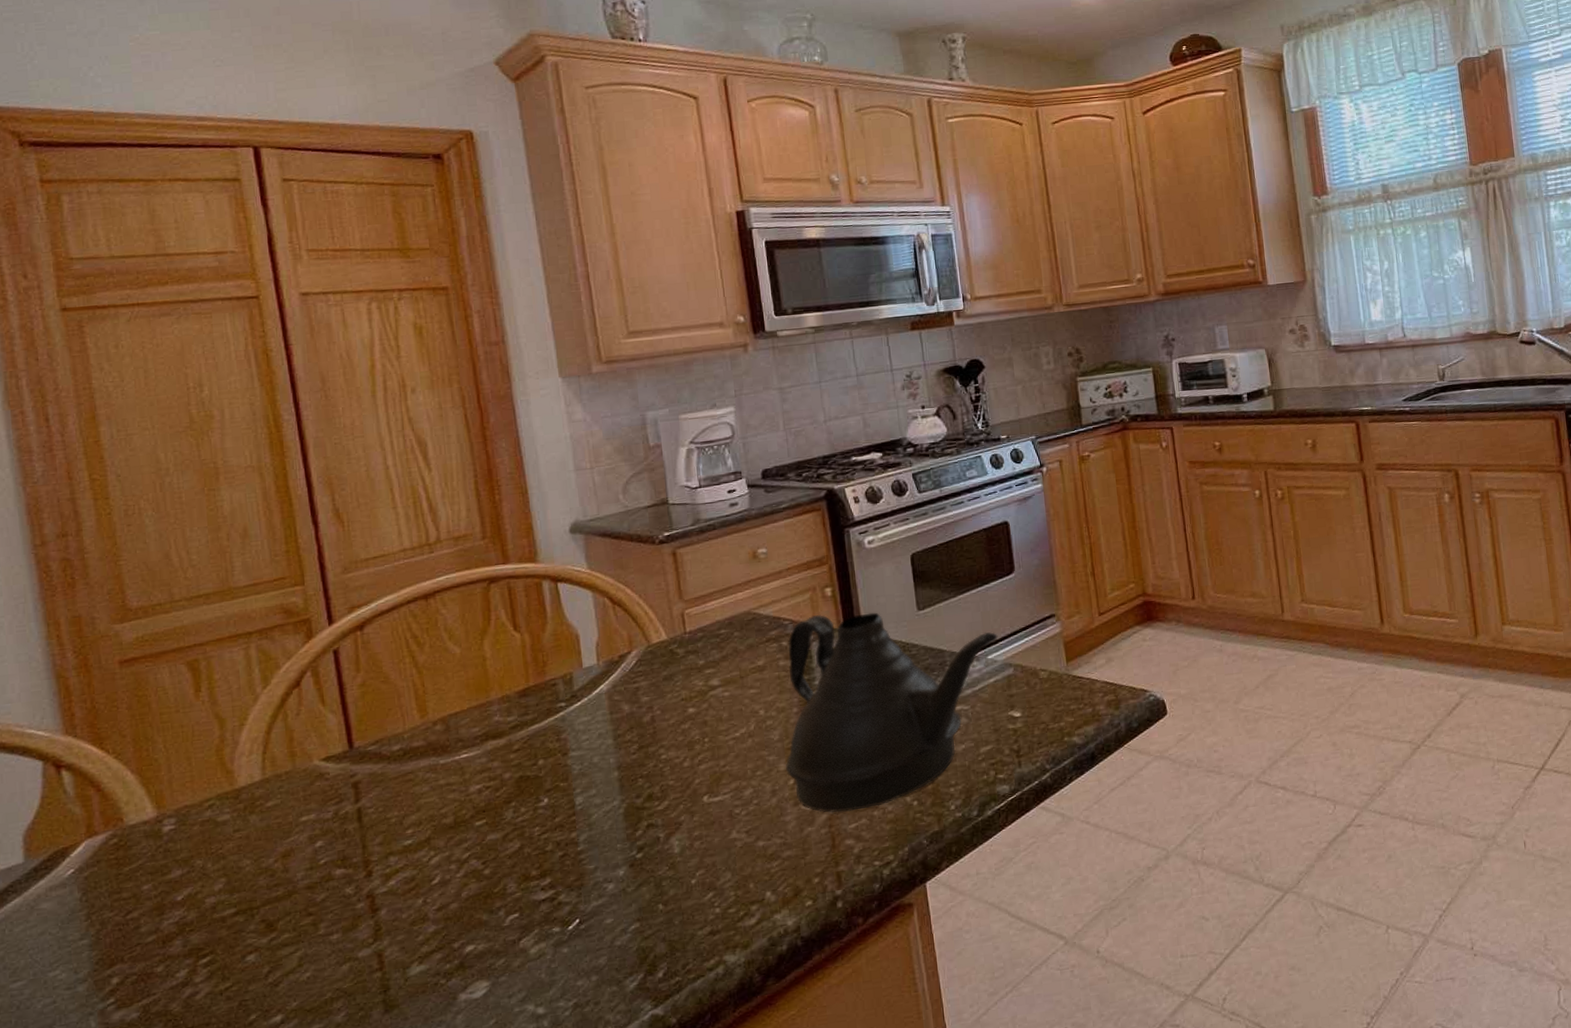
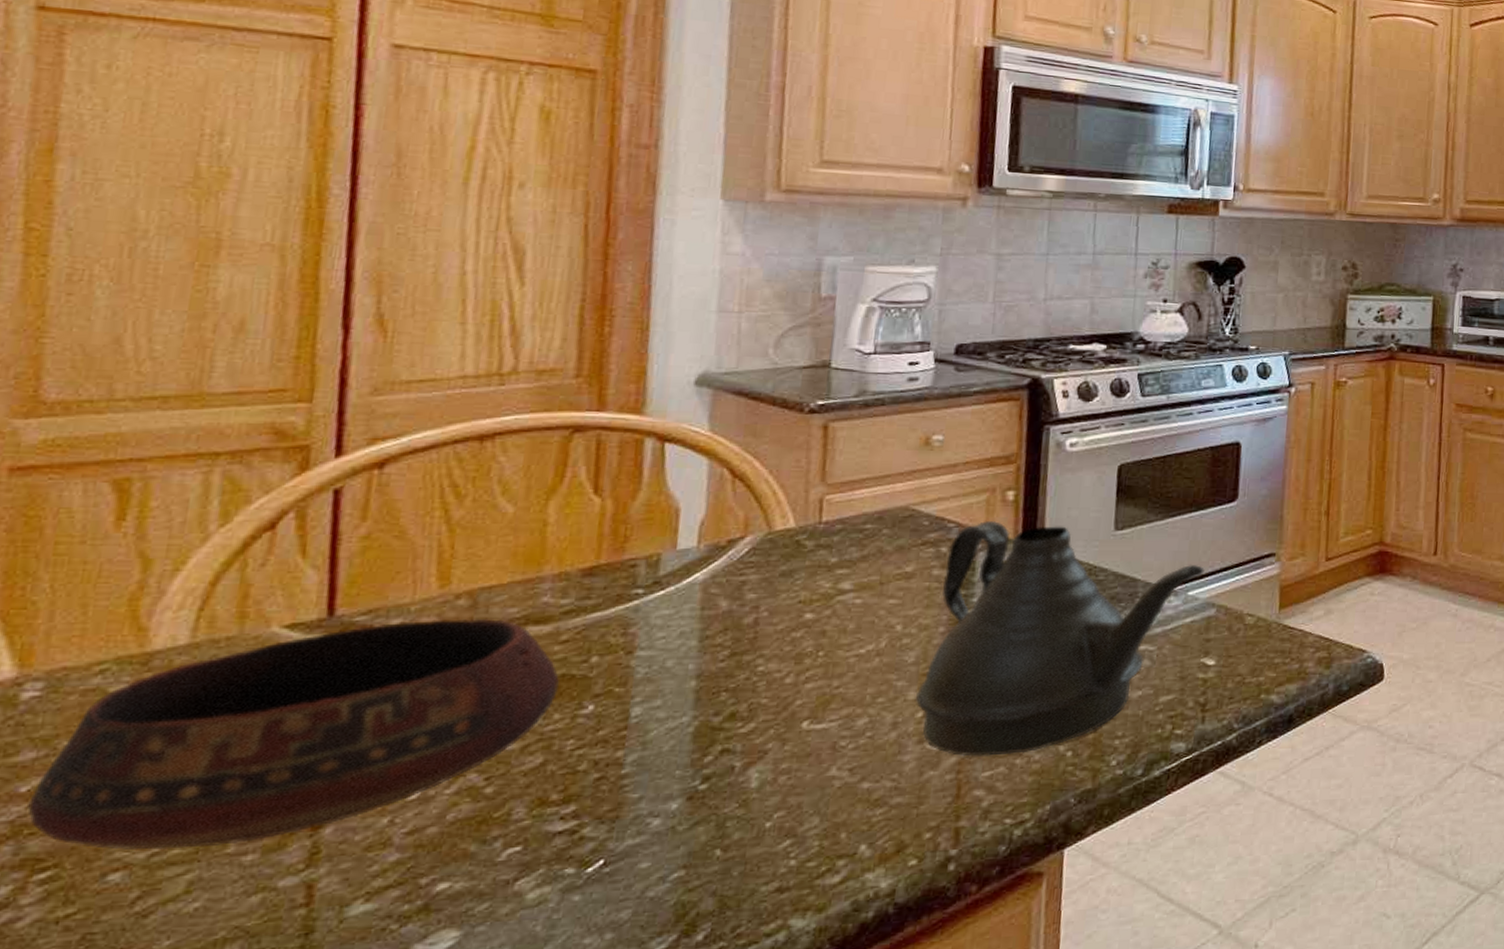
bowl: none [184,738,520,938] -> present [27,618,560,851]

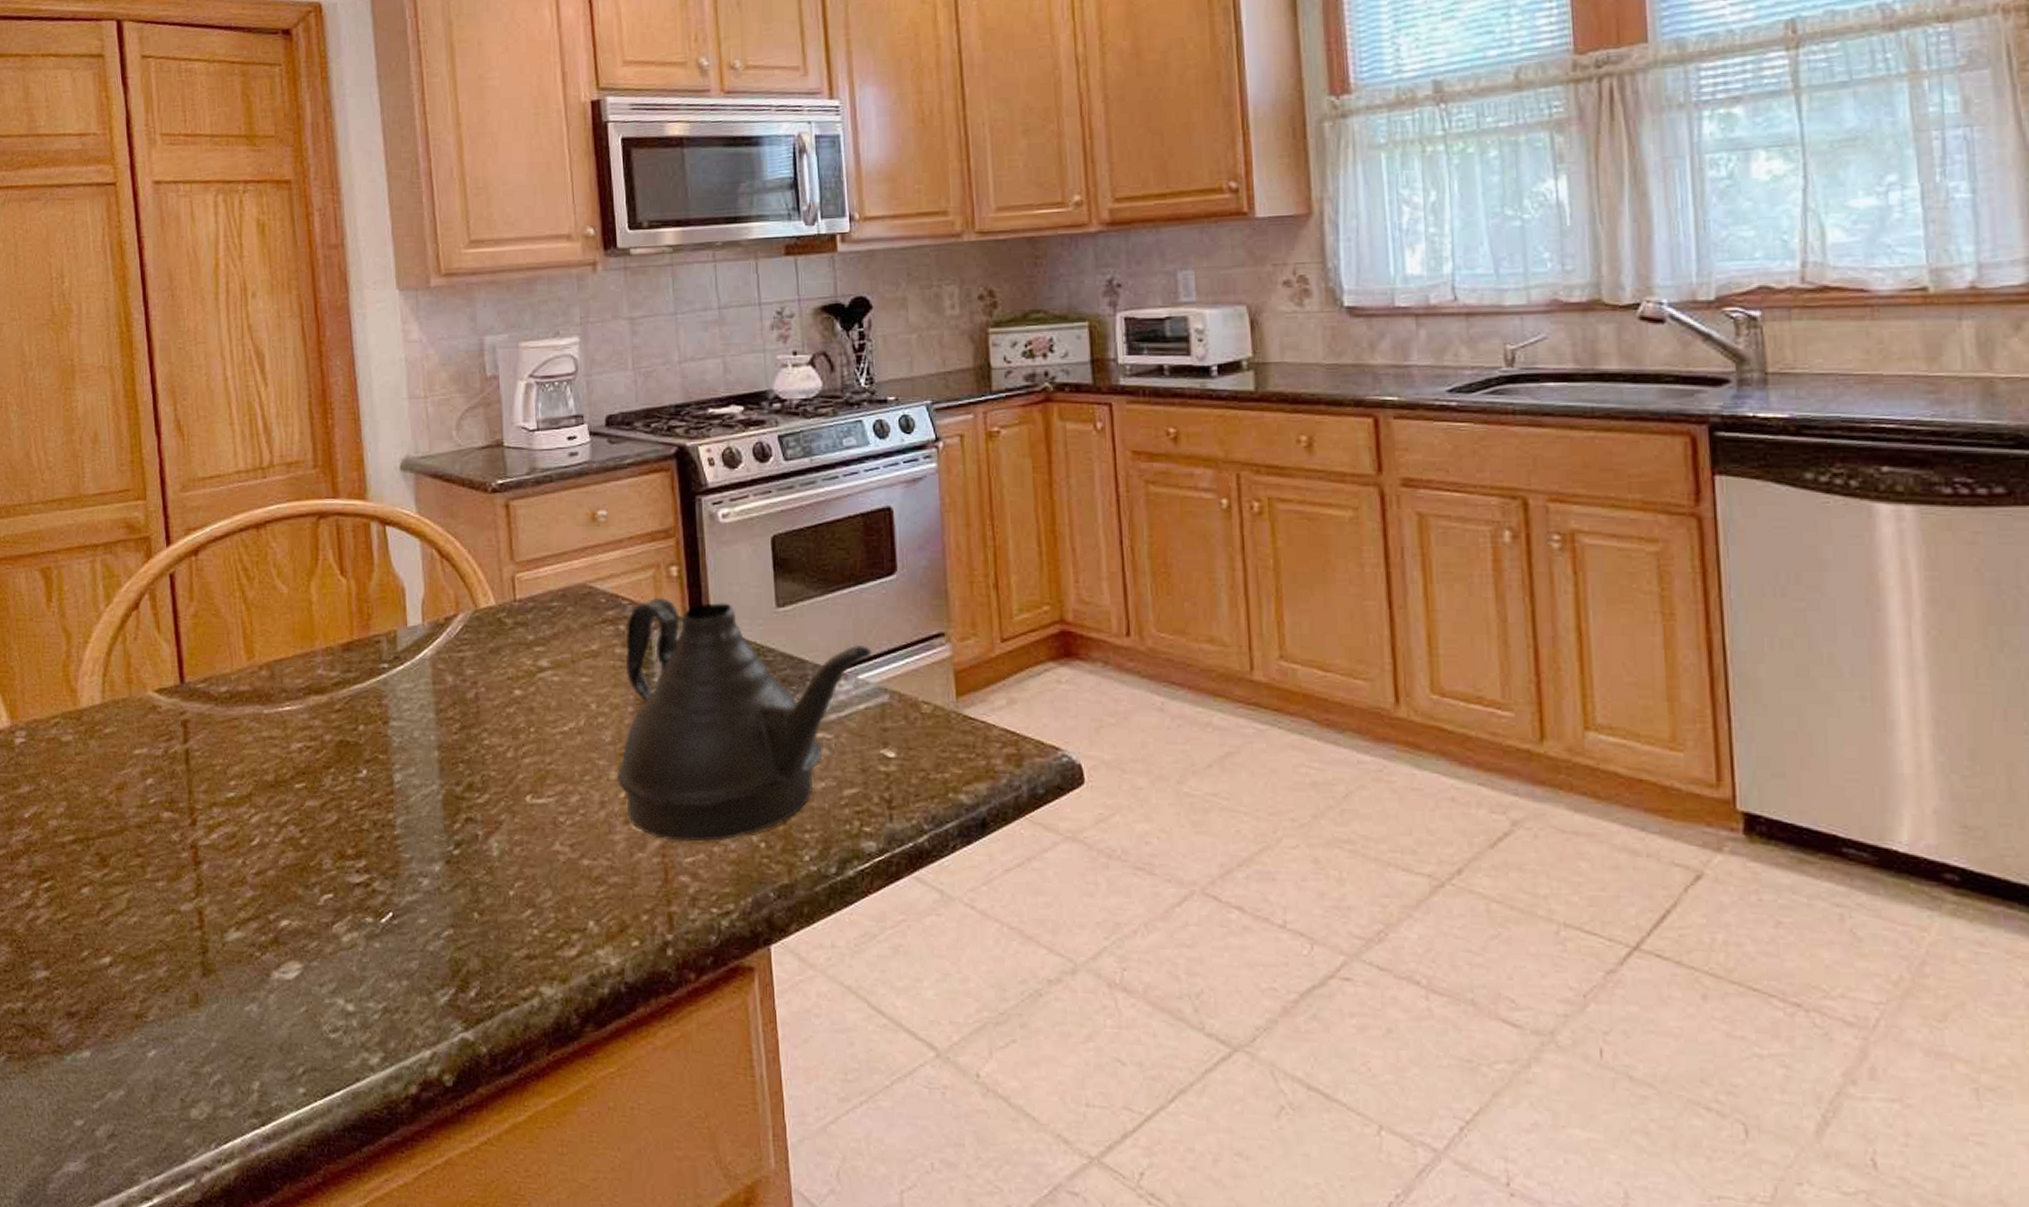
bowl: present [27,618,560,851] -> none [30,687,339,872]

